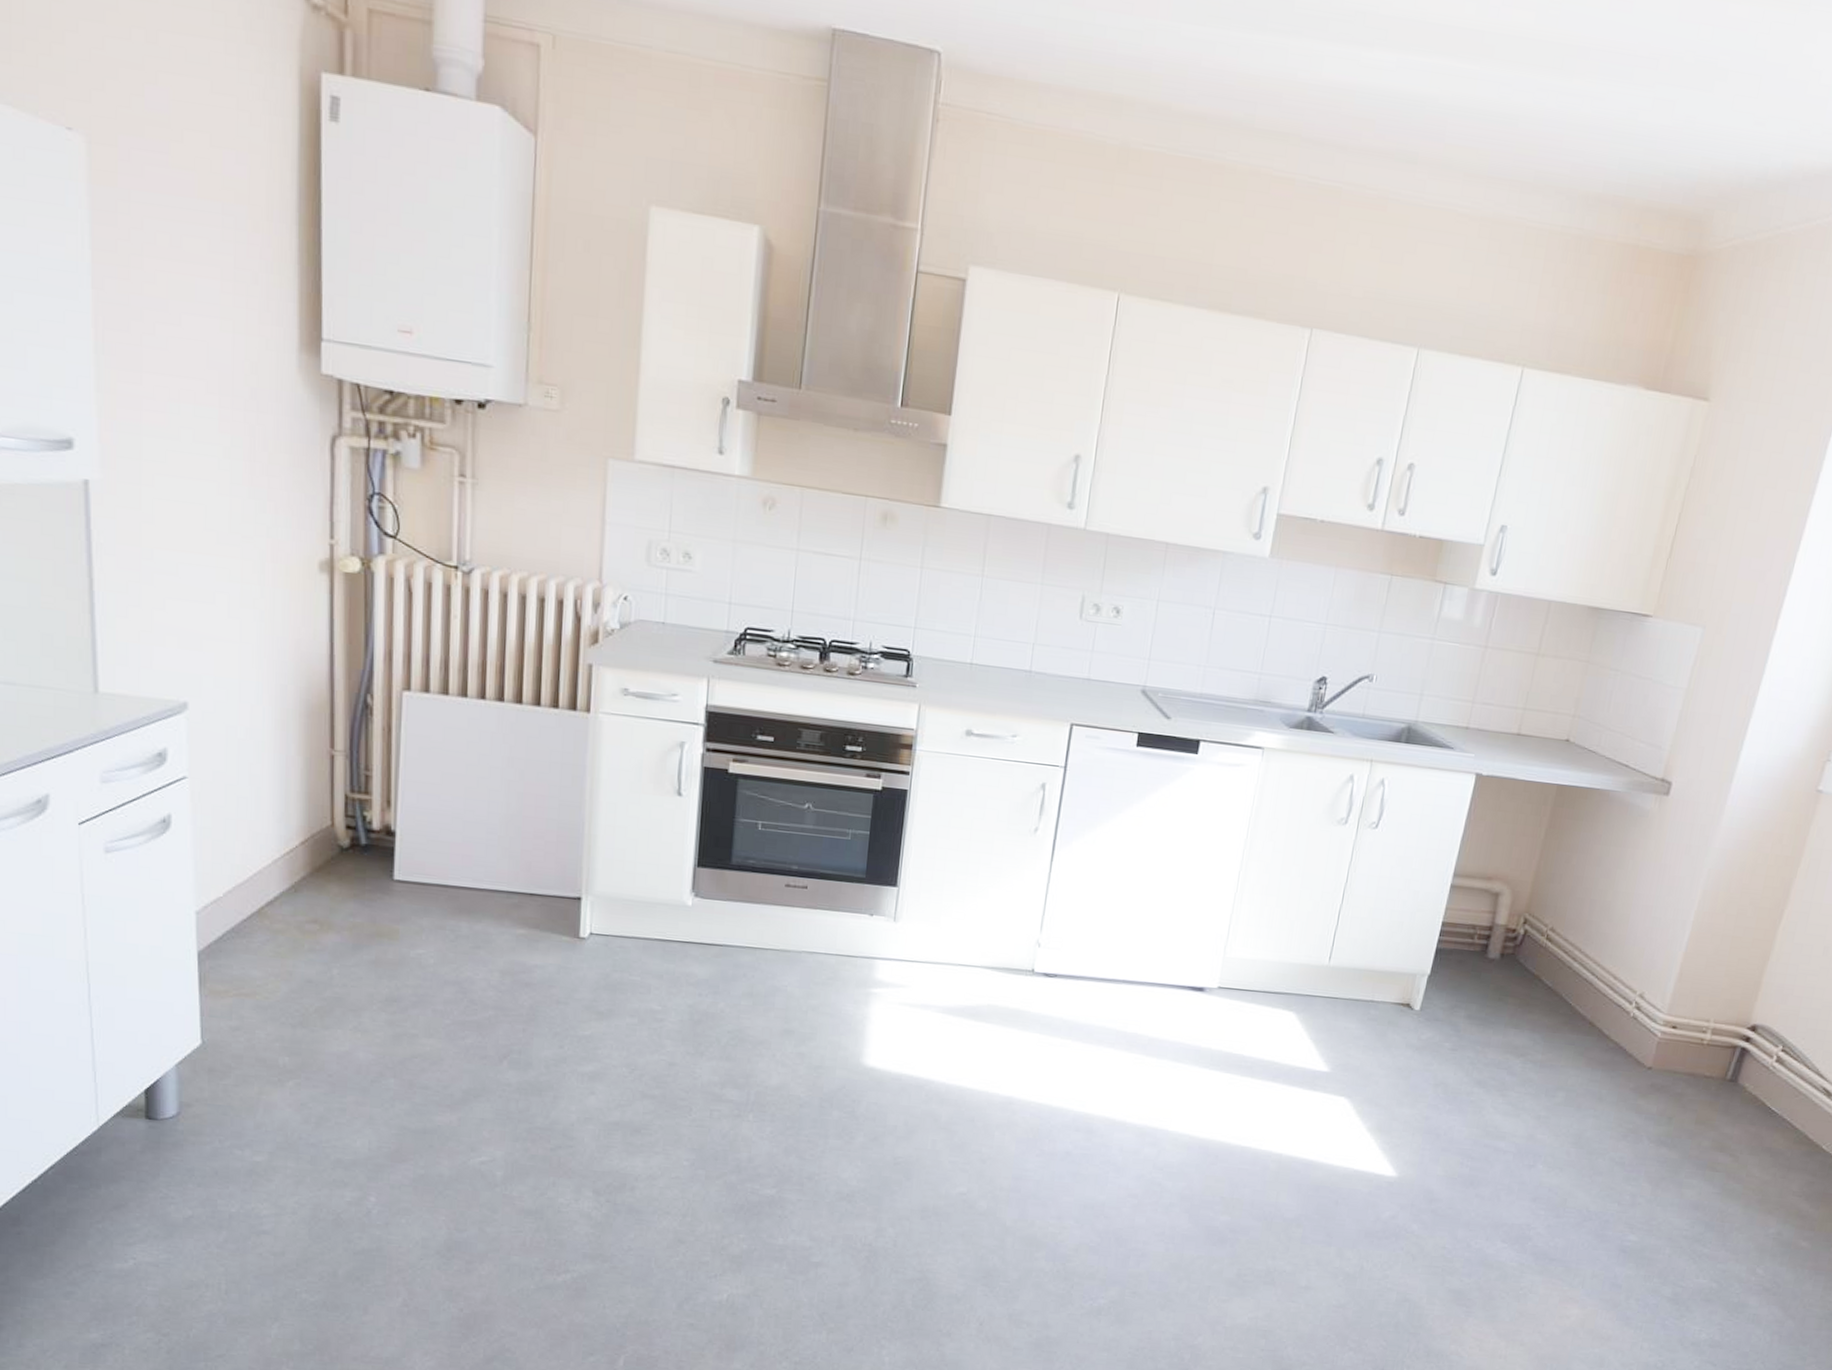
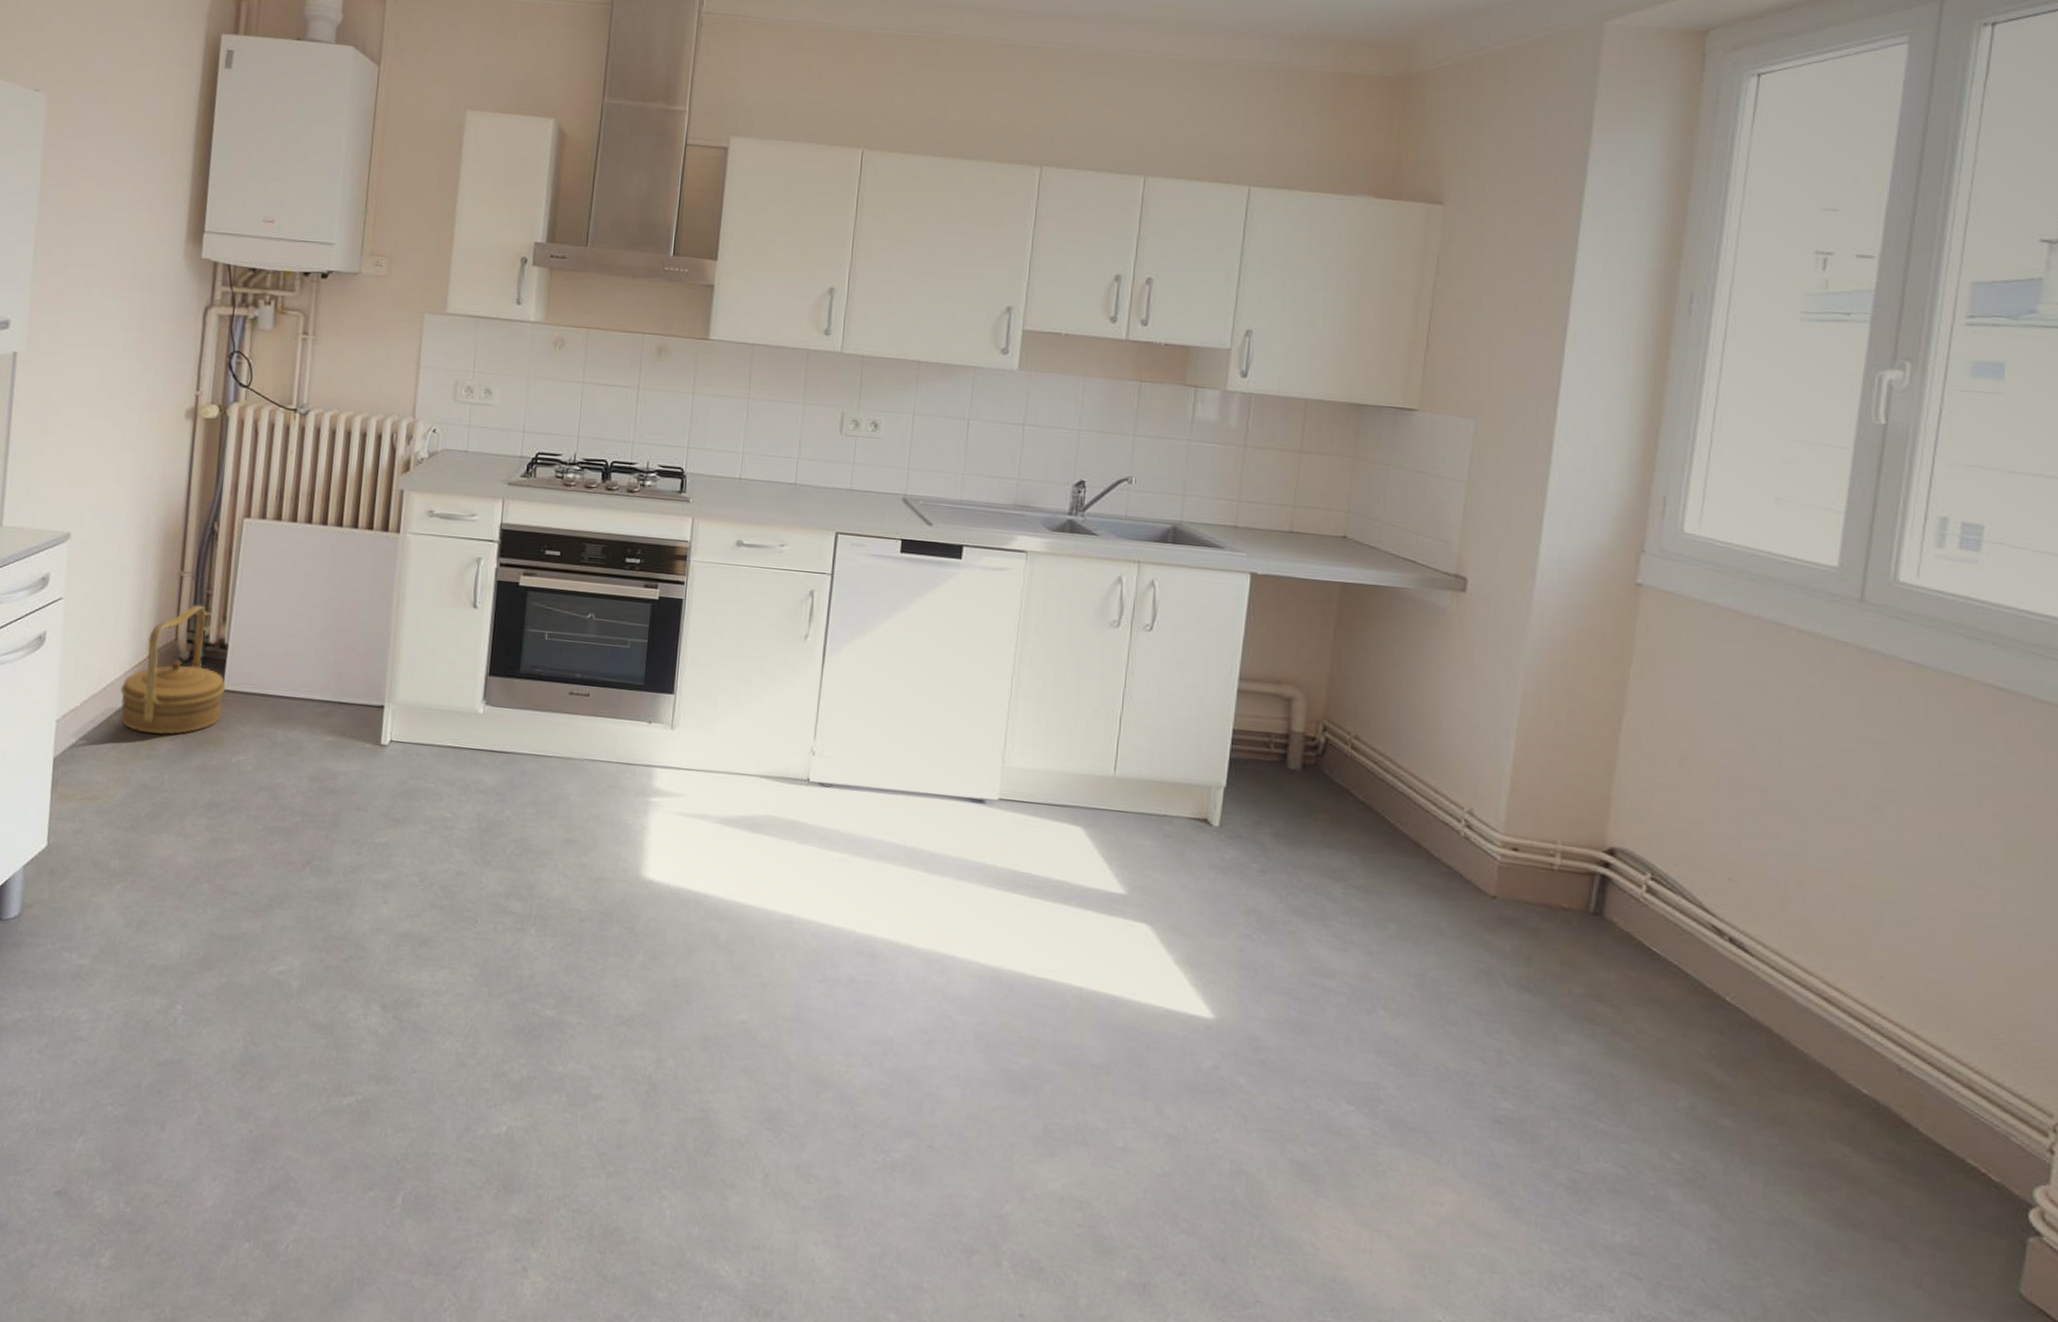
basket: none [271,786,397,928] -> present [120,604,226,735]

